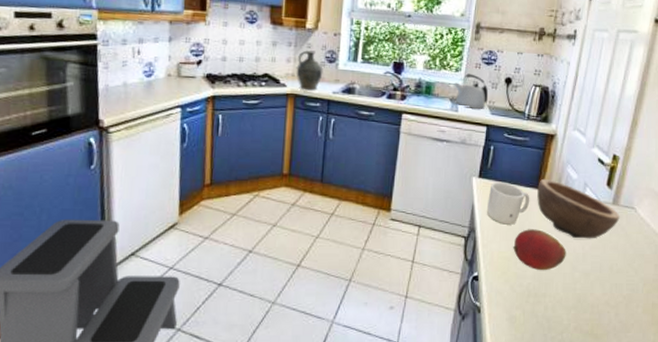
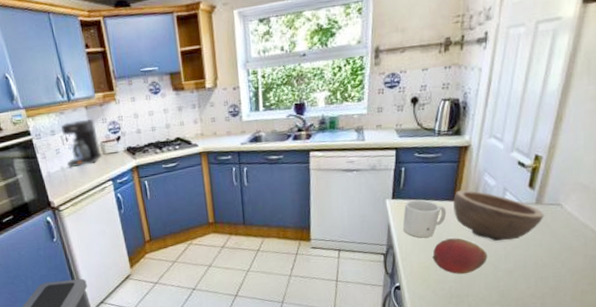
coffee maker: none [132,33,177,85] -> present [60,119,102,166]
ceramic jug: present [296,50,323,91] -> none [203,108,230,147]
kettle: present [454,73,489,110] -> none [357,100,395,136]

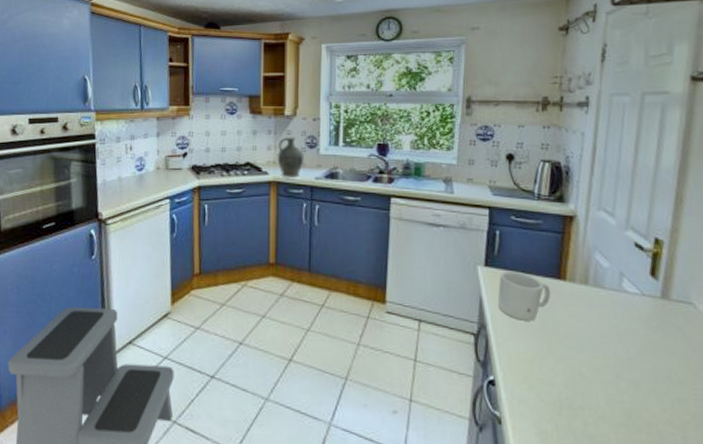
coffee maker: present [60,119,102,166] -> none [126,130,164,178]
ceramic jug: none [203,108,230,147] -> present [277,137,304,178]
fruit: present [432,238,487,275] -> none [535,326,606,378]
wooden bowl: present [453,189,544,241] -> none [559,267,674,341]

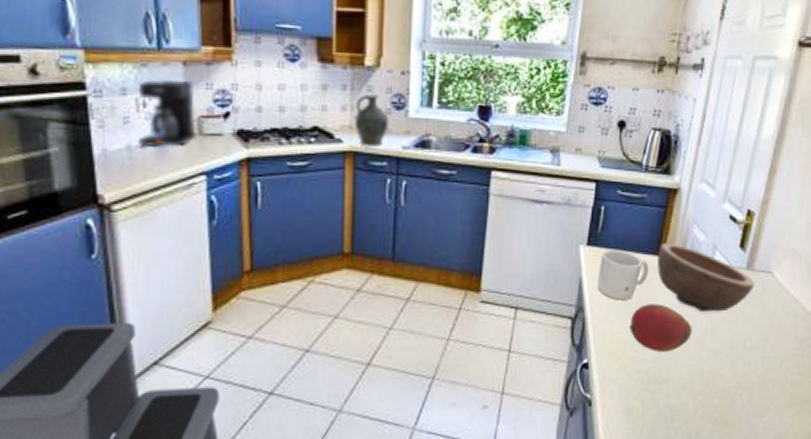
coffee maker: none [126,130,164,178] -> present [138,78,196,147]
fruit: none [535,326,606,378] -> present [629,304,692,353]
wooden bowl: none [559,267,674,341] -> present [657,242,755,312]

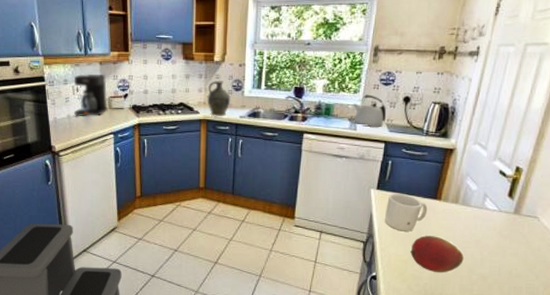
kettle: none [554,117,598,162] -> present [352,94,387,128]
wooden bowl: present [657,242,755,312] -> none [435,190,521,246]

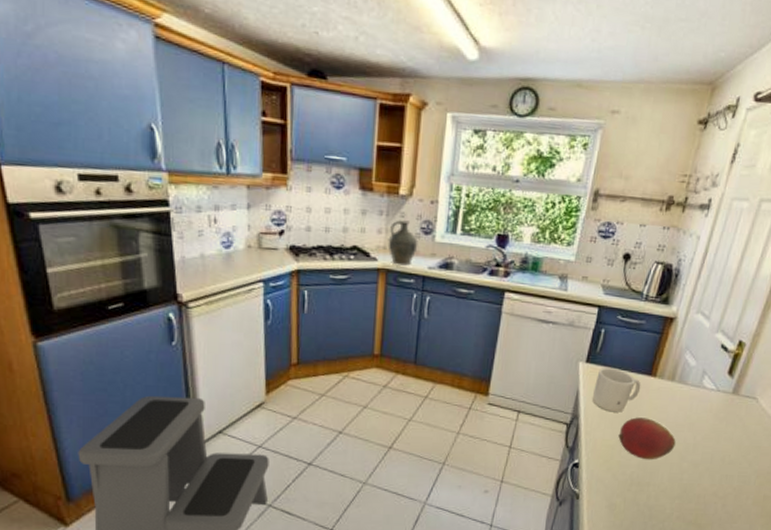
coffee maker: present [73,73,108,116] -> none [210,199,257,258]
kettle: present [352,94,387,128] -> none [564,248,603,289]

